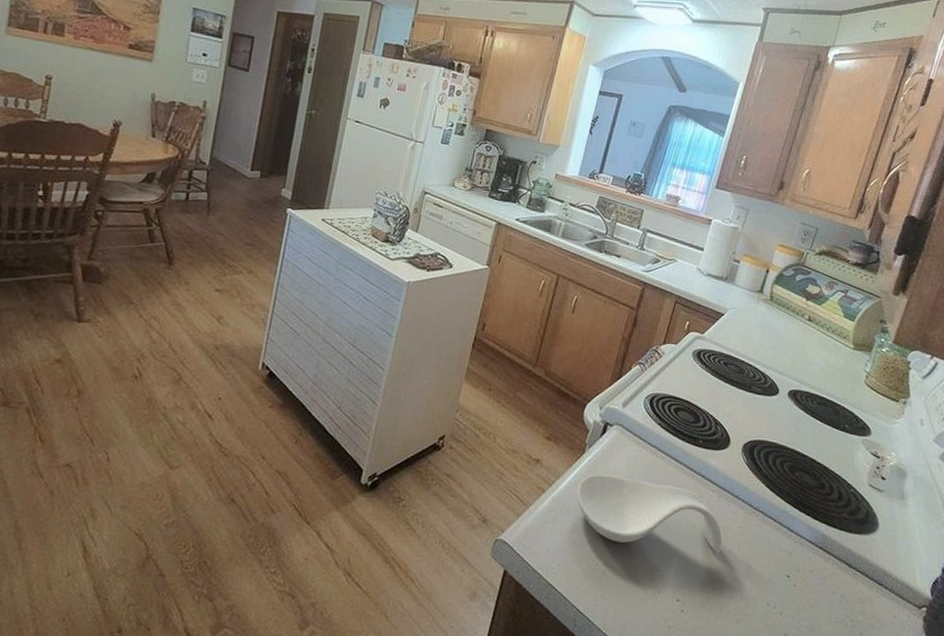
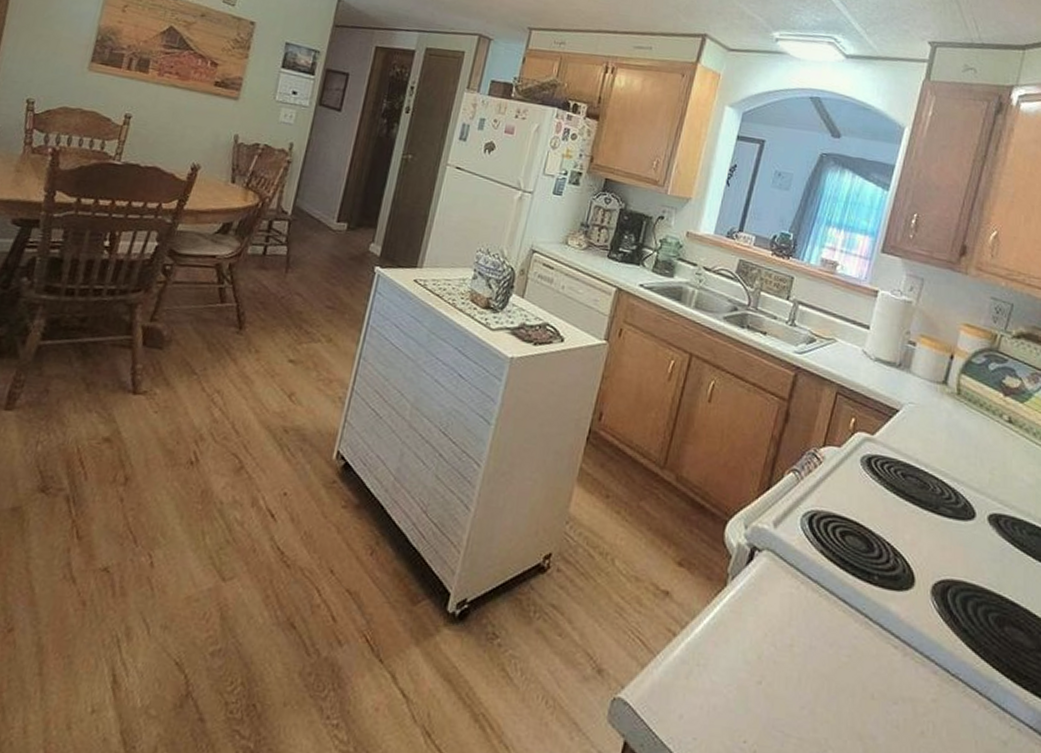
spoon rest: present [576,474,723,553] -> none [716,615,911,736]

